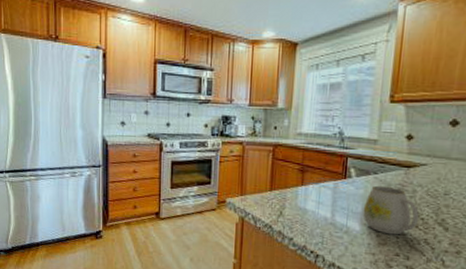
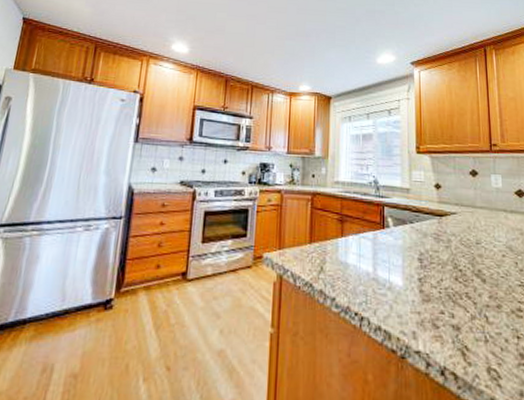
mug: present [362,185,419,235] -> none [404,235,457,290]

